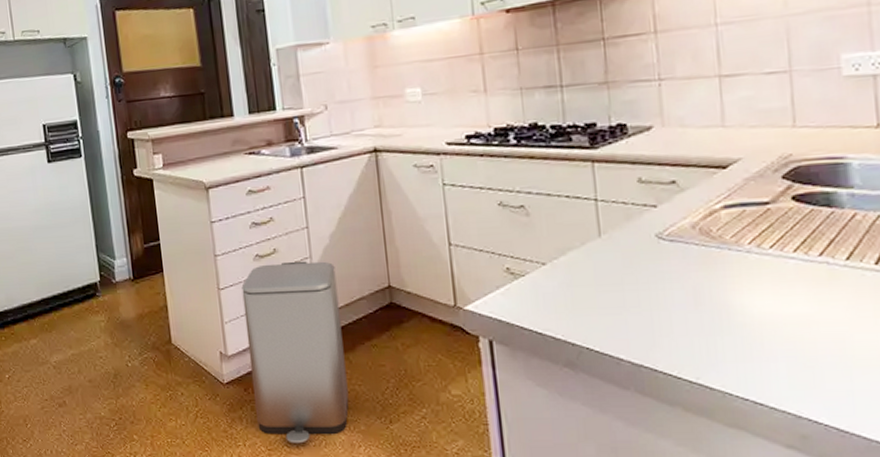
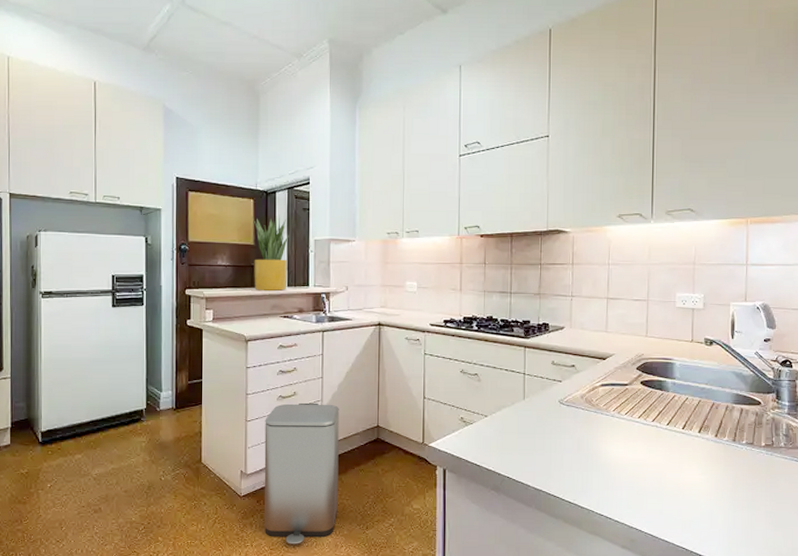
planter: none [194,23,249,123] -> present [252,215,289,291]

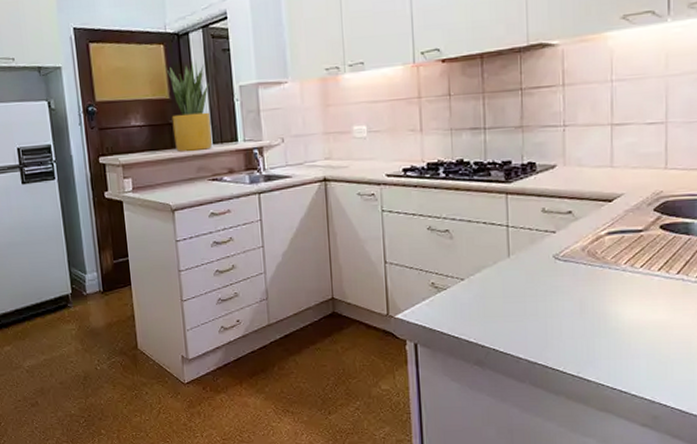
pedal bin: present [264,403,339,544] -> none [202,276,295,433]

